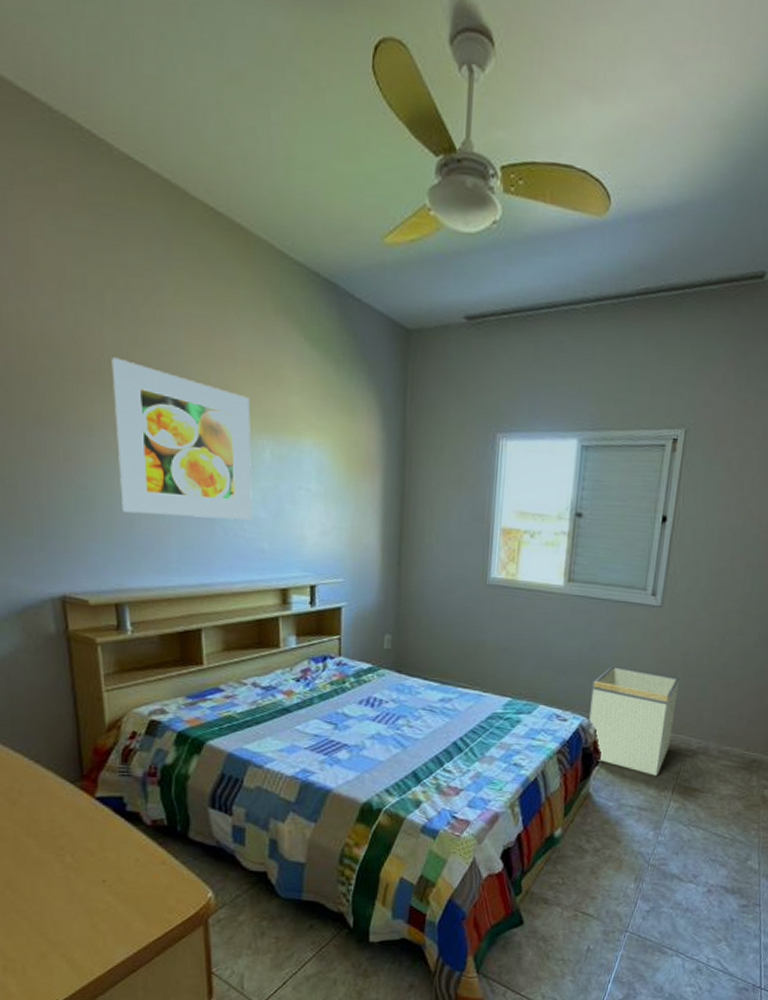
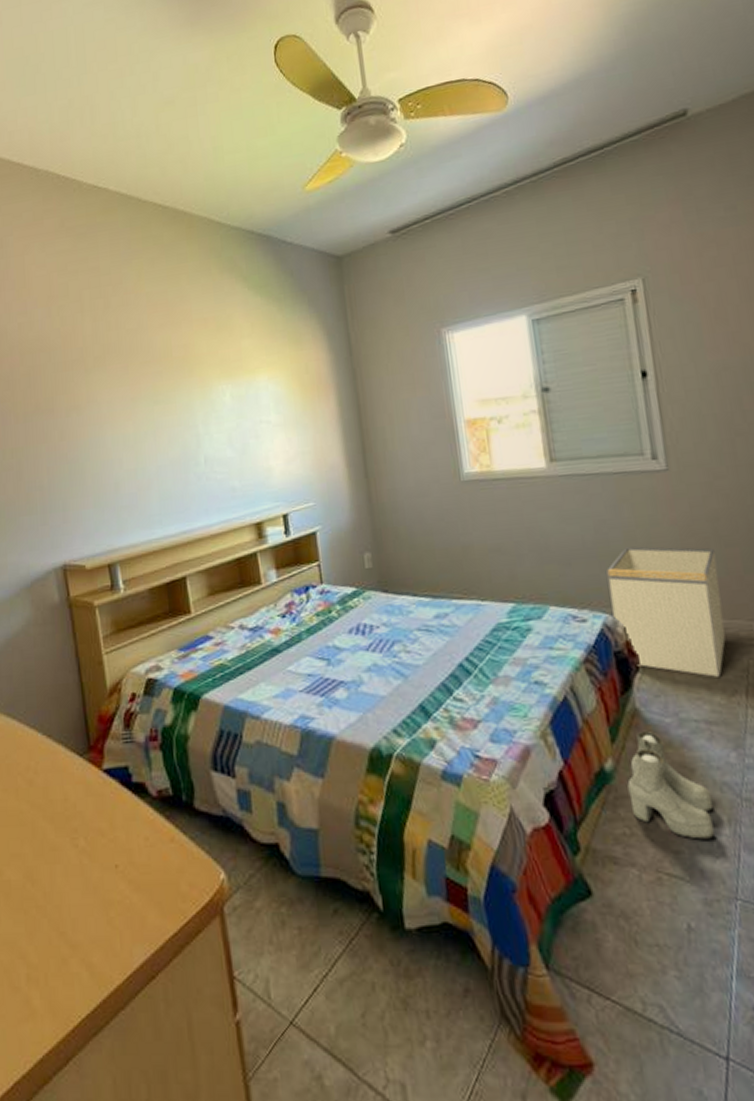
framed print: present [111,357,253,520] -> none [91,343,222,477]
boots: none [567,809,629,890] -> present [627,730,714,840]

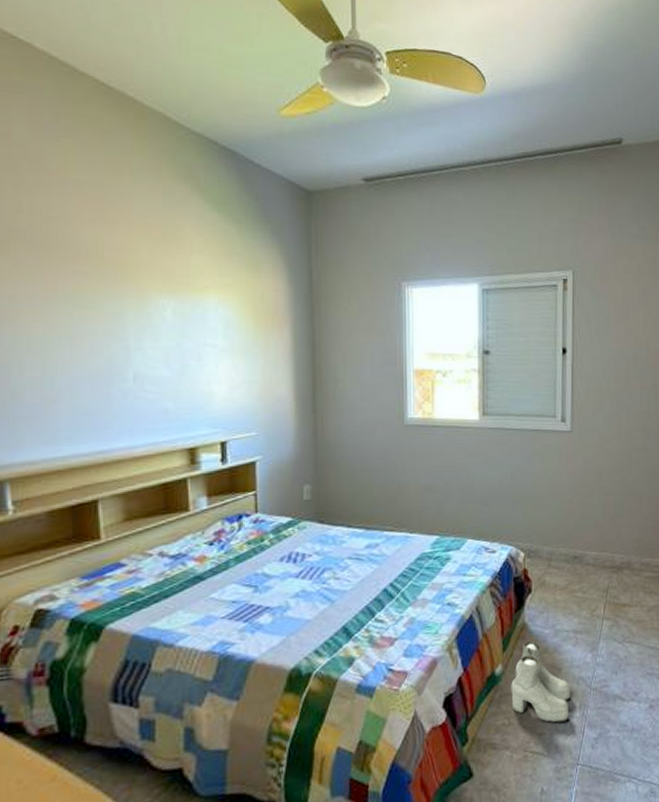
storage bin: present [607,546,726,677] -> none [516,492,597,597]

